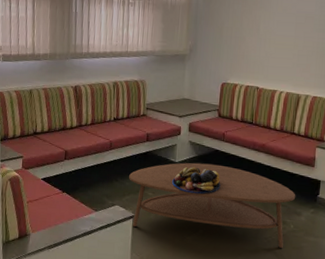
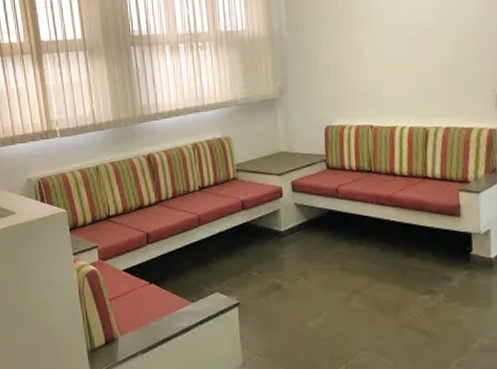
coffee table: present [129,162,296,249] -> none [227,228,442,326]
fruit bowl: present [172,167,221,195] -> none [280,234,342,268]

